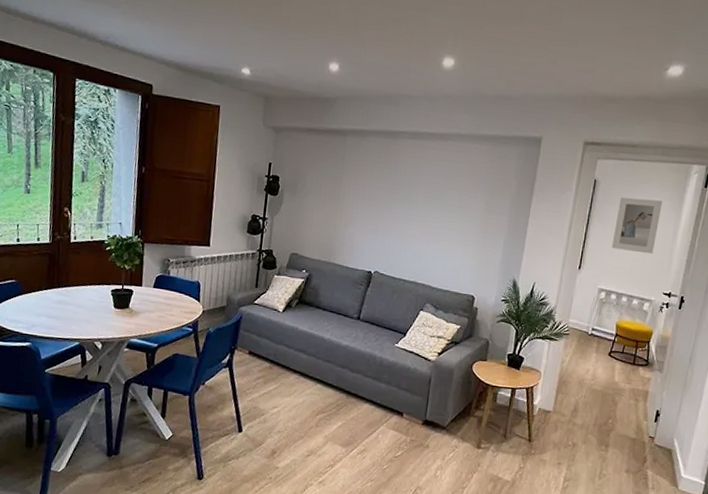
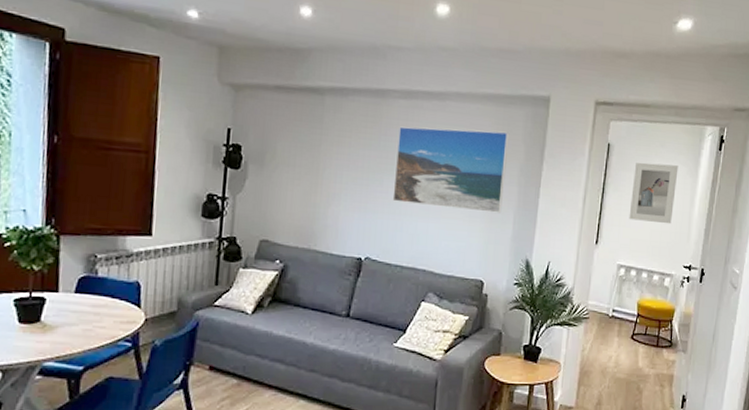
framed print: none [399,162,503,239] -> present [392,126,510,213]

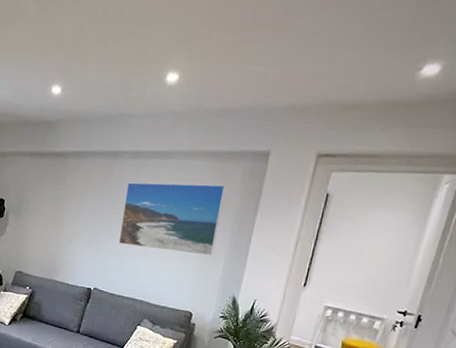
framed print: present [629,162,679,224] -> none [341,211,405,271]

